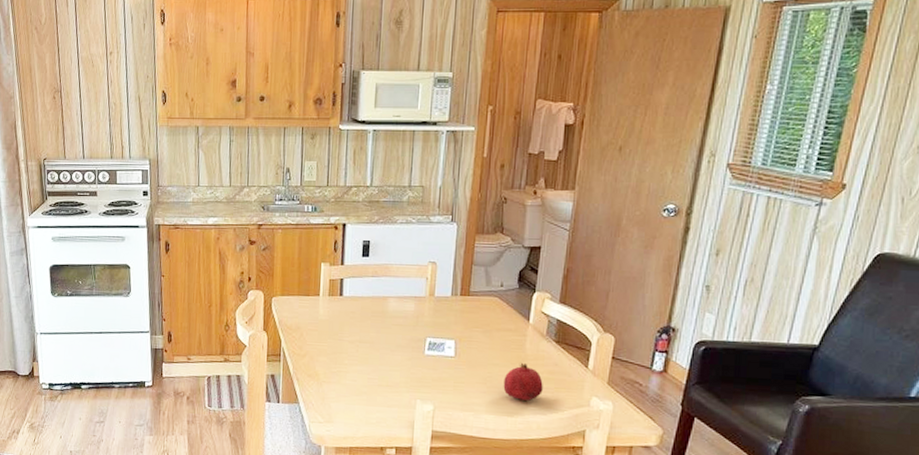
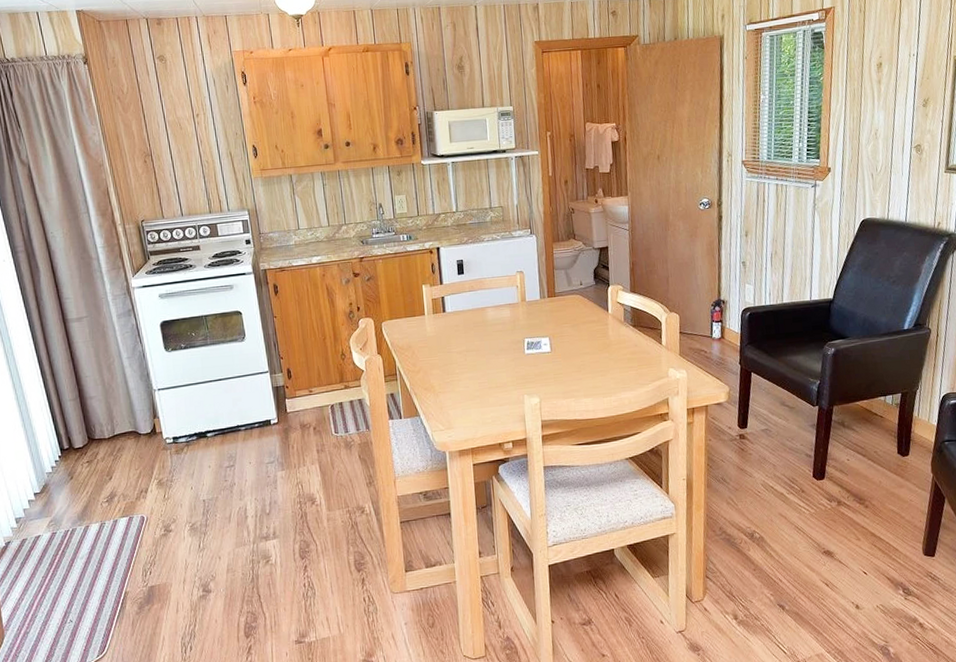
fruit: present [503,362,543,401] -> none [595,348,629,381]

